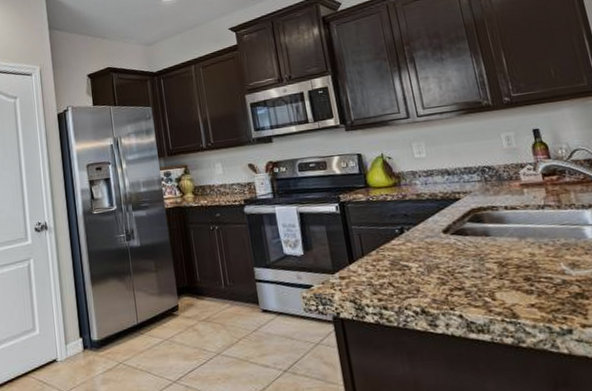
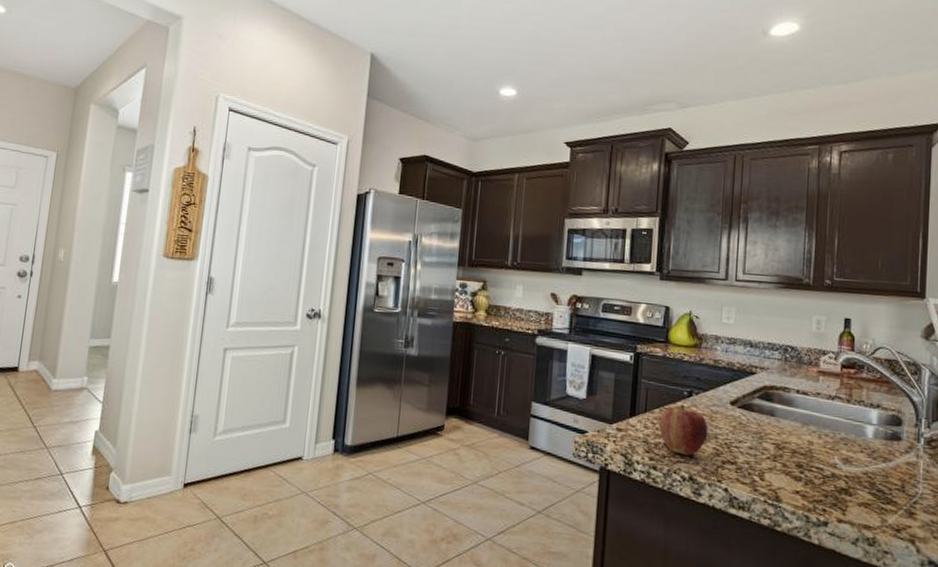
apple: none [378,242,430,290] -> present [659,404,709,456]

